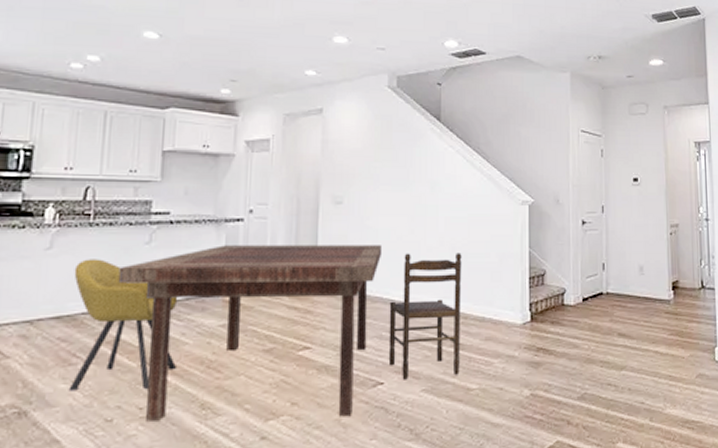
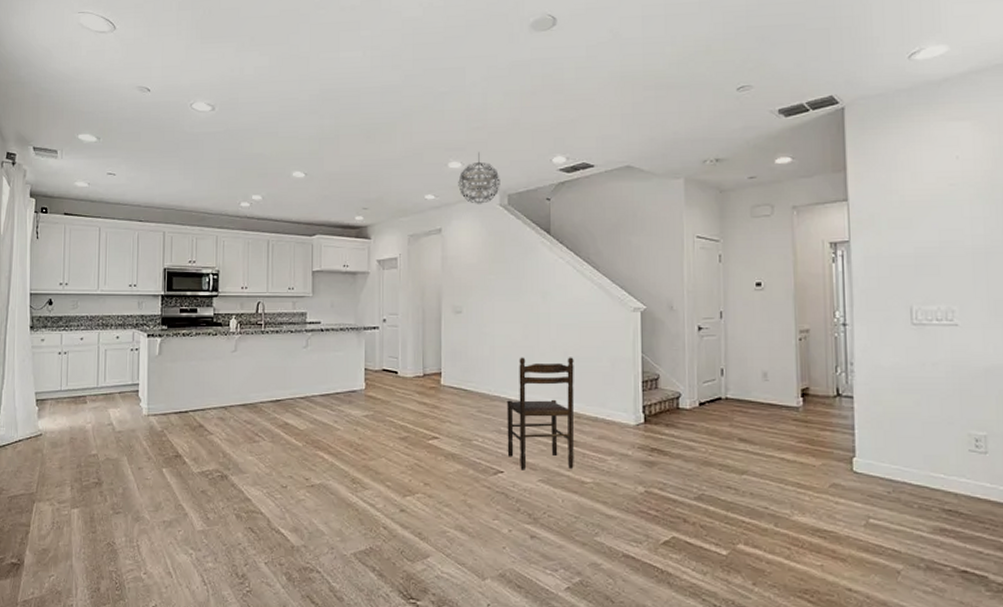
chair: present [68,259,178,392] -> none [253,359,331,464]
dining table: present [118,245,383,421] -> none [285,349,499,499]
pendant light: none [343,28,389,85] -> present [458,152,500,204]

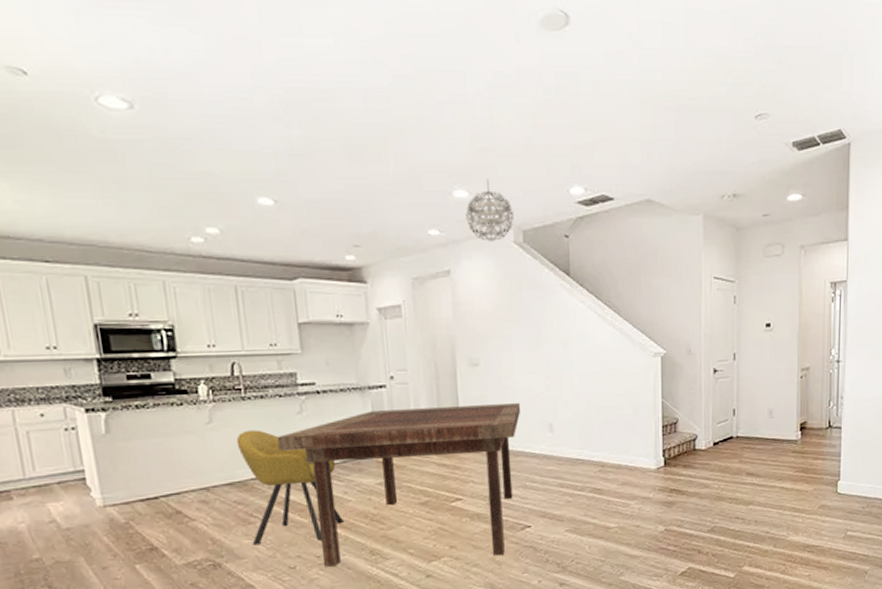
chair: none [253,359,331,464] -> present [236,430,343,546]
dining table: none [285,349,499,499] -> present [277,403,521,567]
chair: present [506,357,575,470] -> none [531,406,599,523]

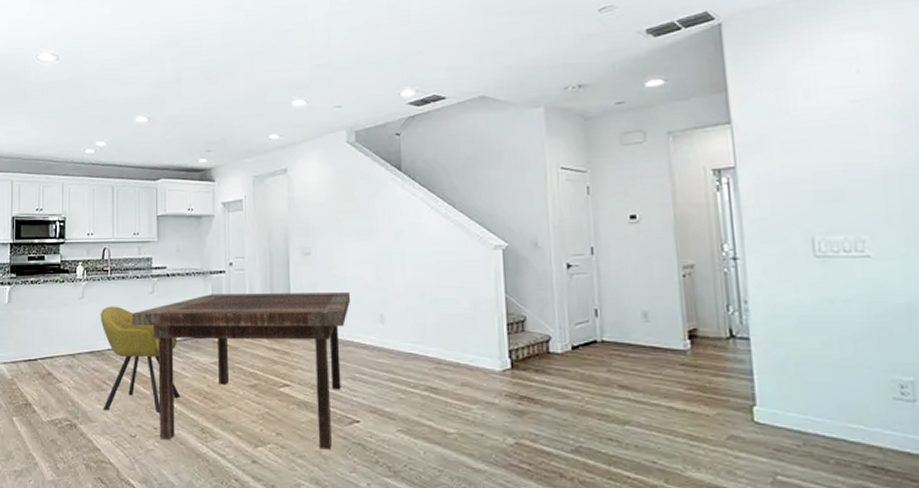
pendant light: present [466,179,514,241] -> none [303,89,347,142]

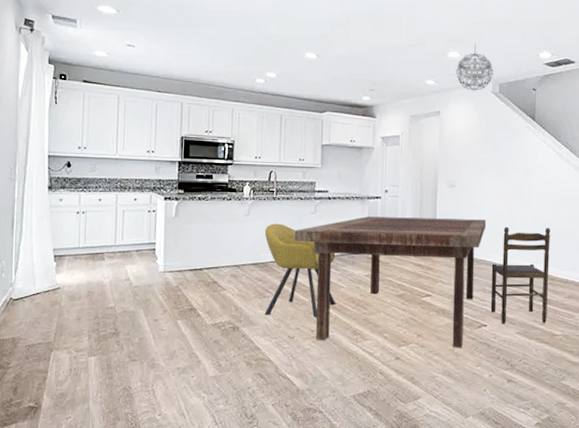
pendant light: none [303,89,347,142] -> present [456,44,493,91]
chair: none [360,299,436,420] -> present [490,226,550,324]

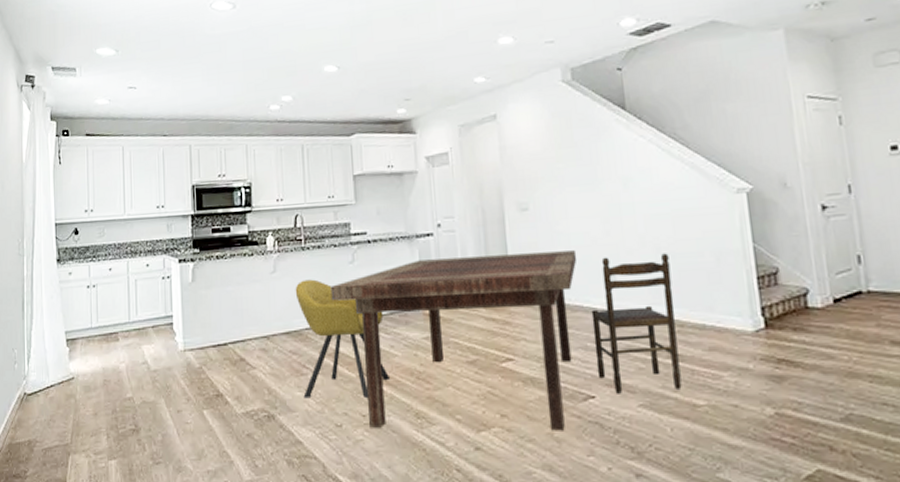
pendant light: present [456,44,493,91] -> none [511,23,561,83]

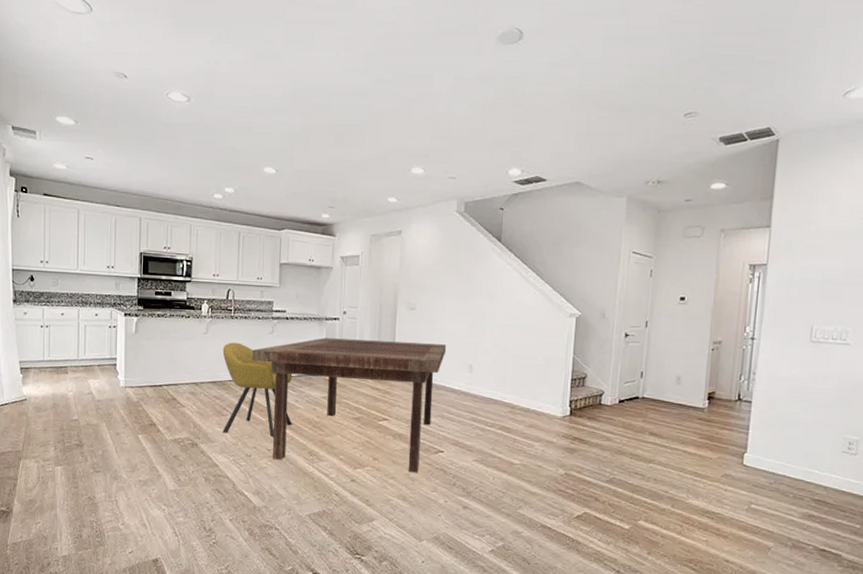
chair: present [591,253,682,394] -> none [448,352,513,452]

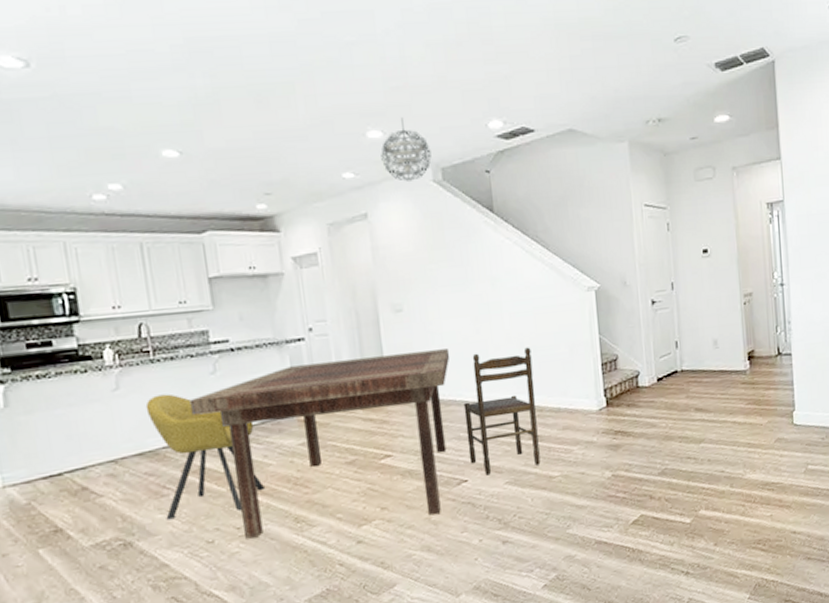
pendant light: none [419,160,459,210] -> present [381,117,432,181]
chair: none [448,352,513,452] -> present [463,347,541,476]

